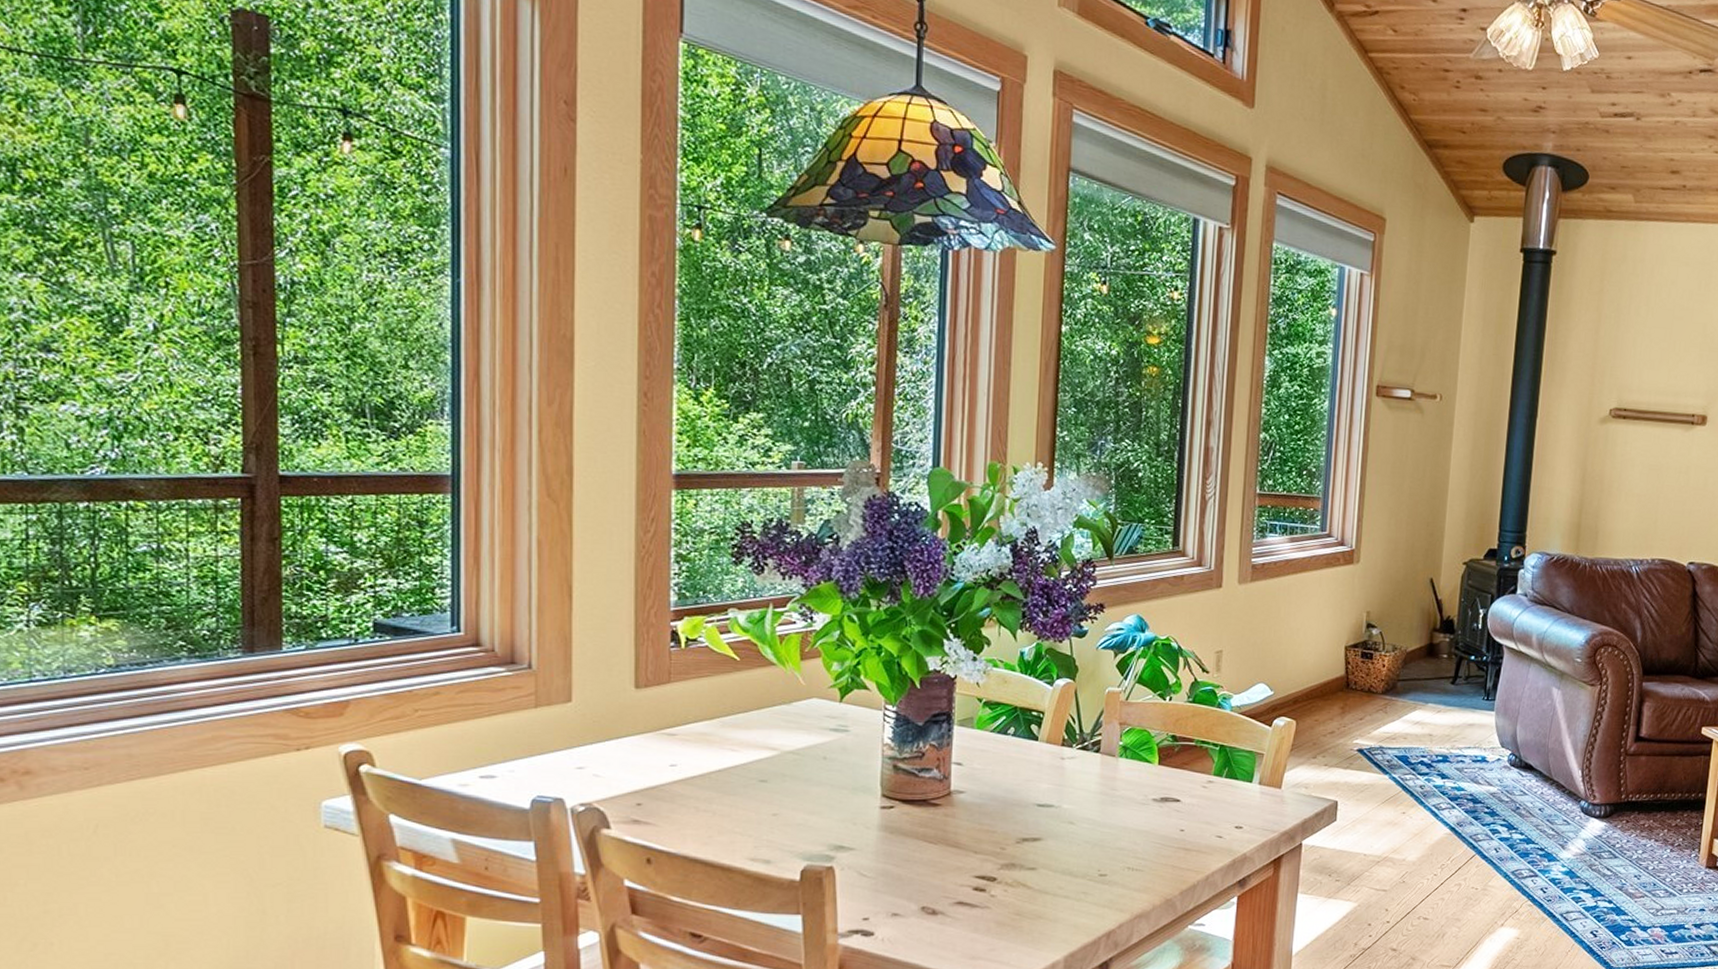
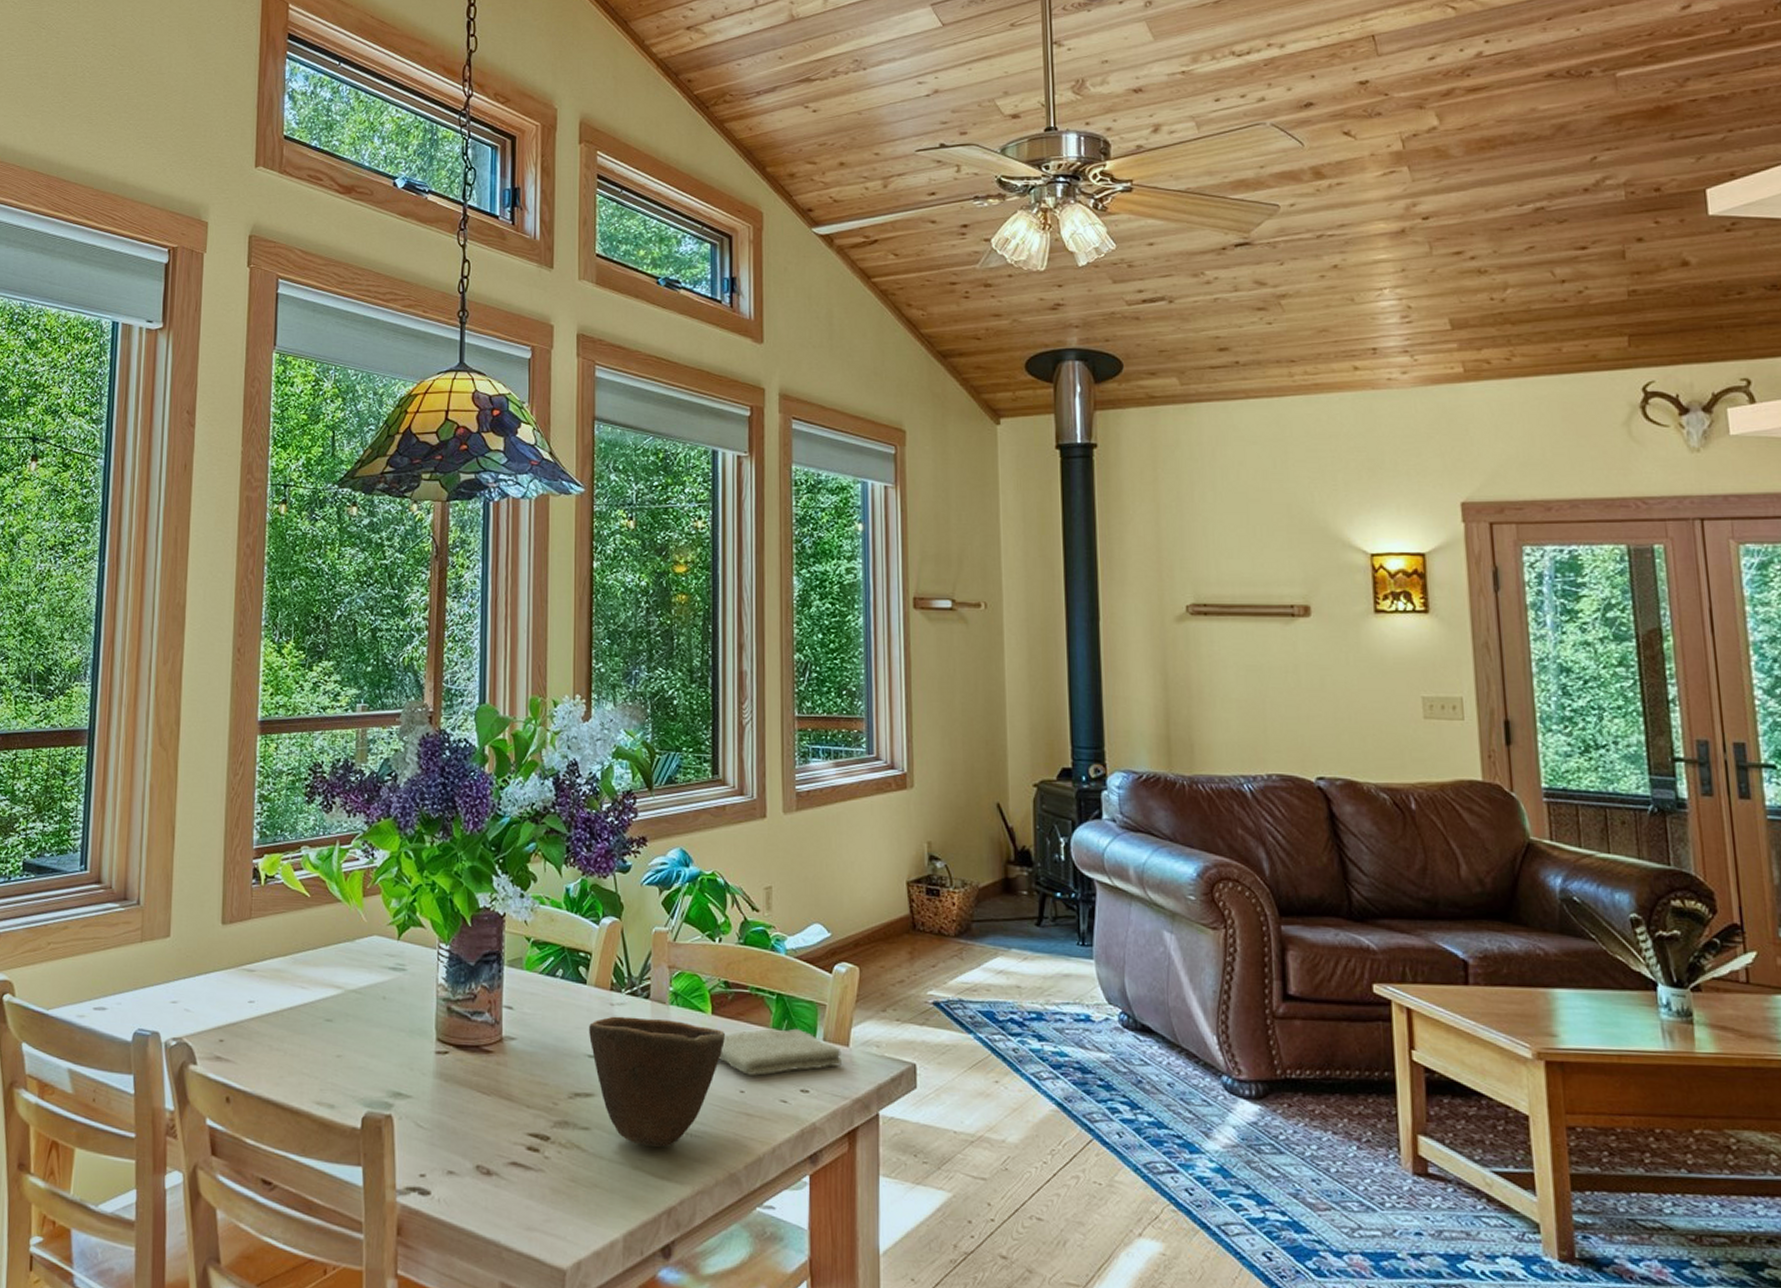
bowl: none [1039,769,1171,880] -> present [589,1016,726,1147]
washcloth: none [1163,775,1274,816] -> present [719,1028,842,1076]

